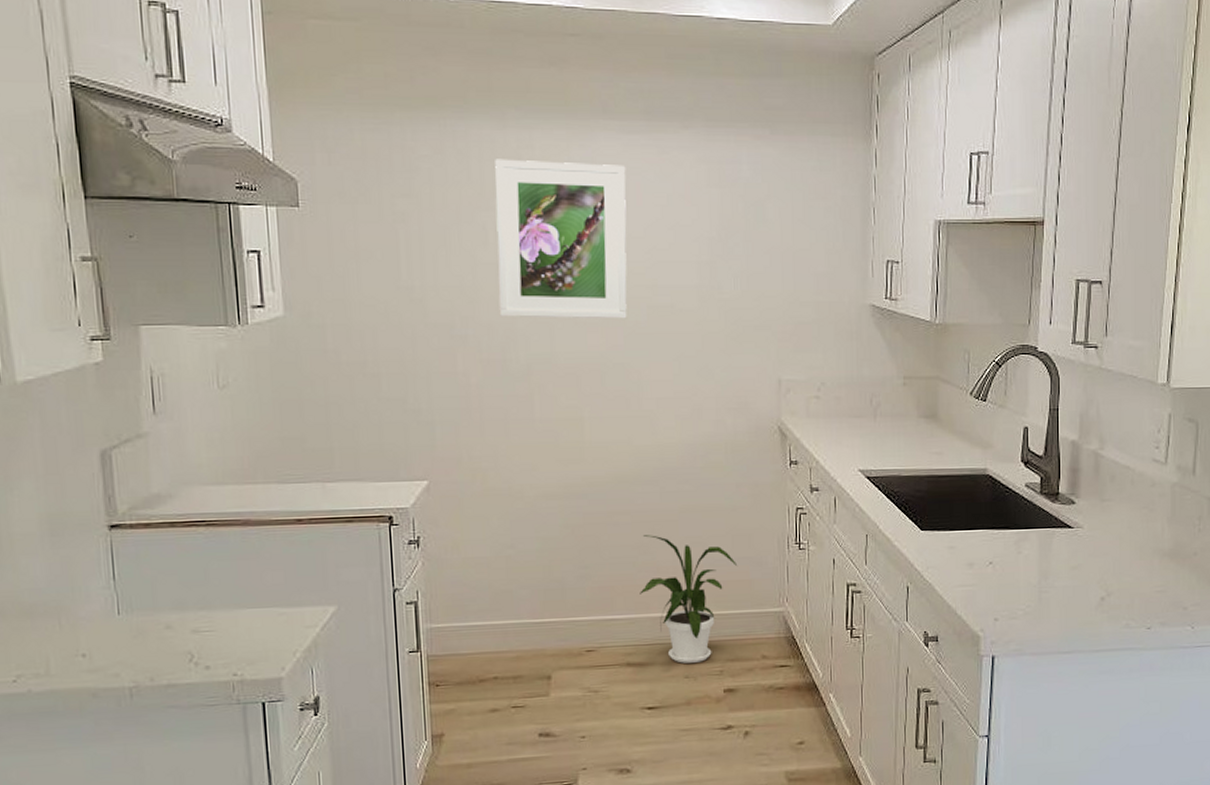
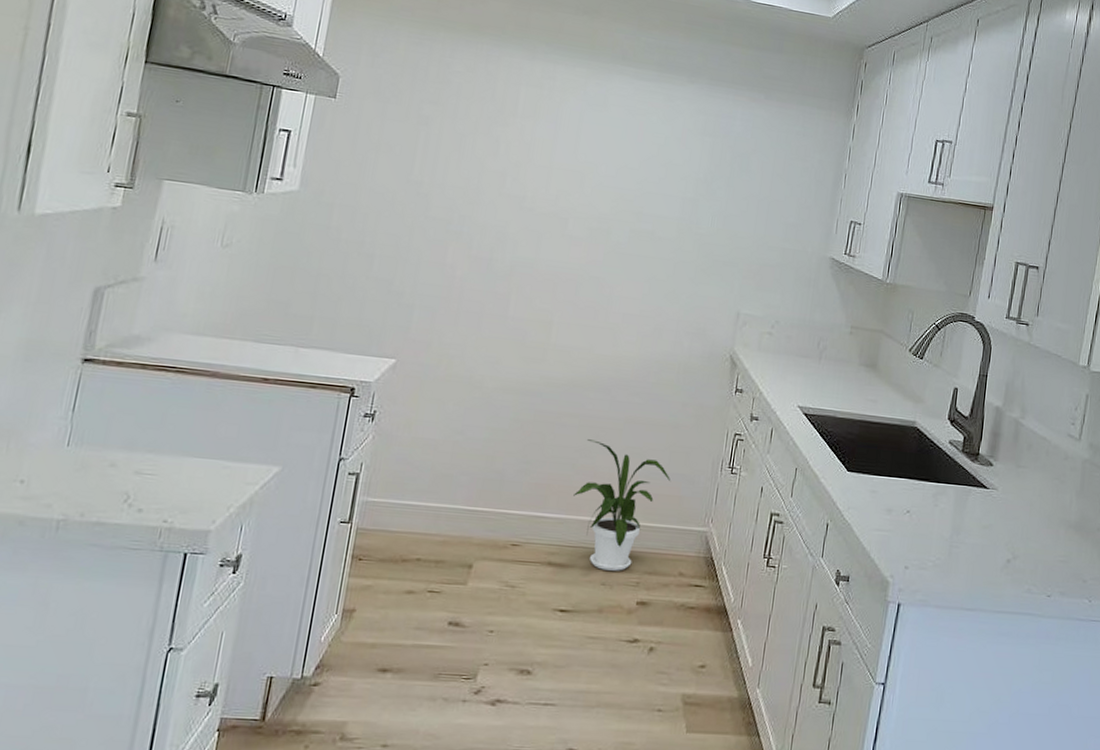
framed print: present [495,159,627,319] -> none [495,83,634,238]

